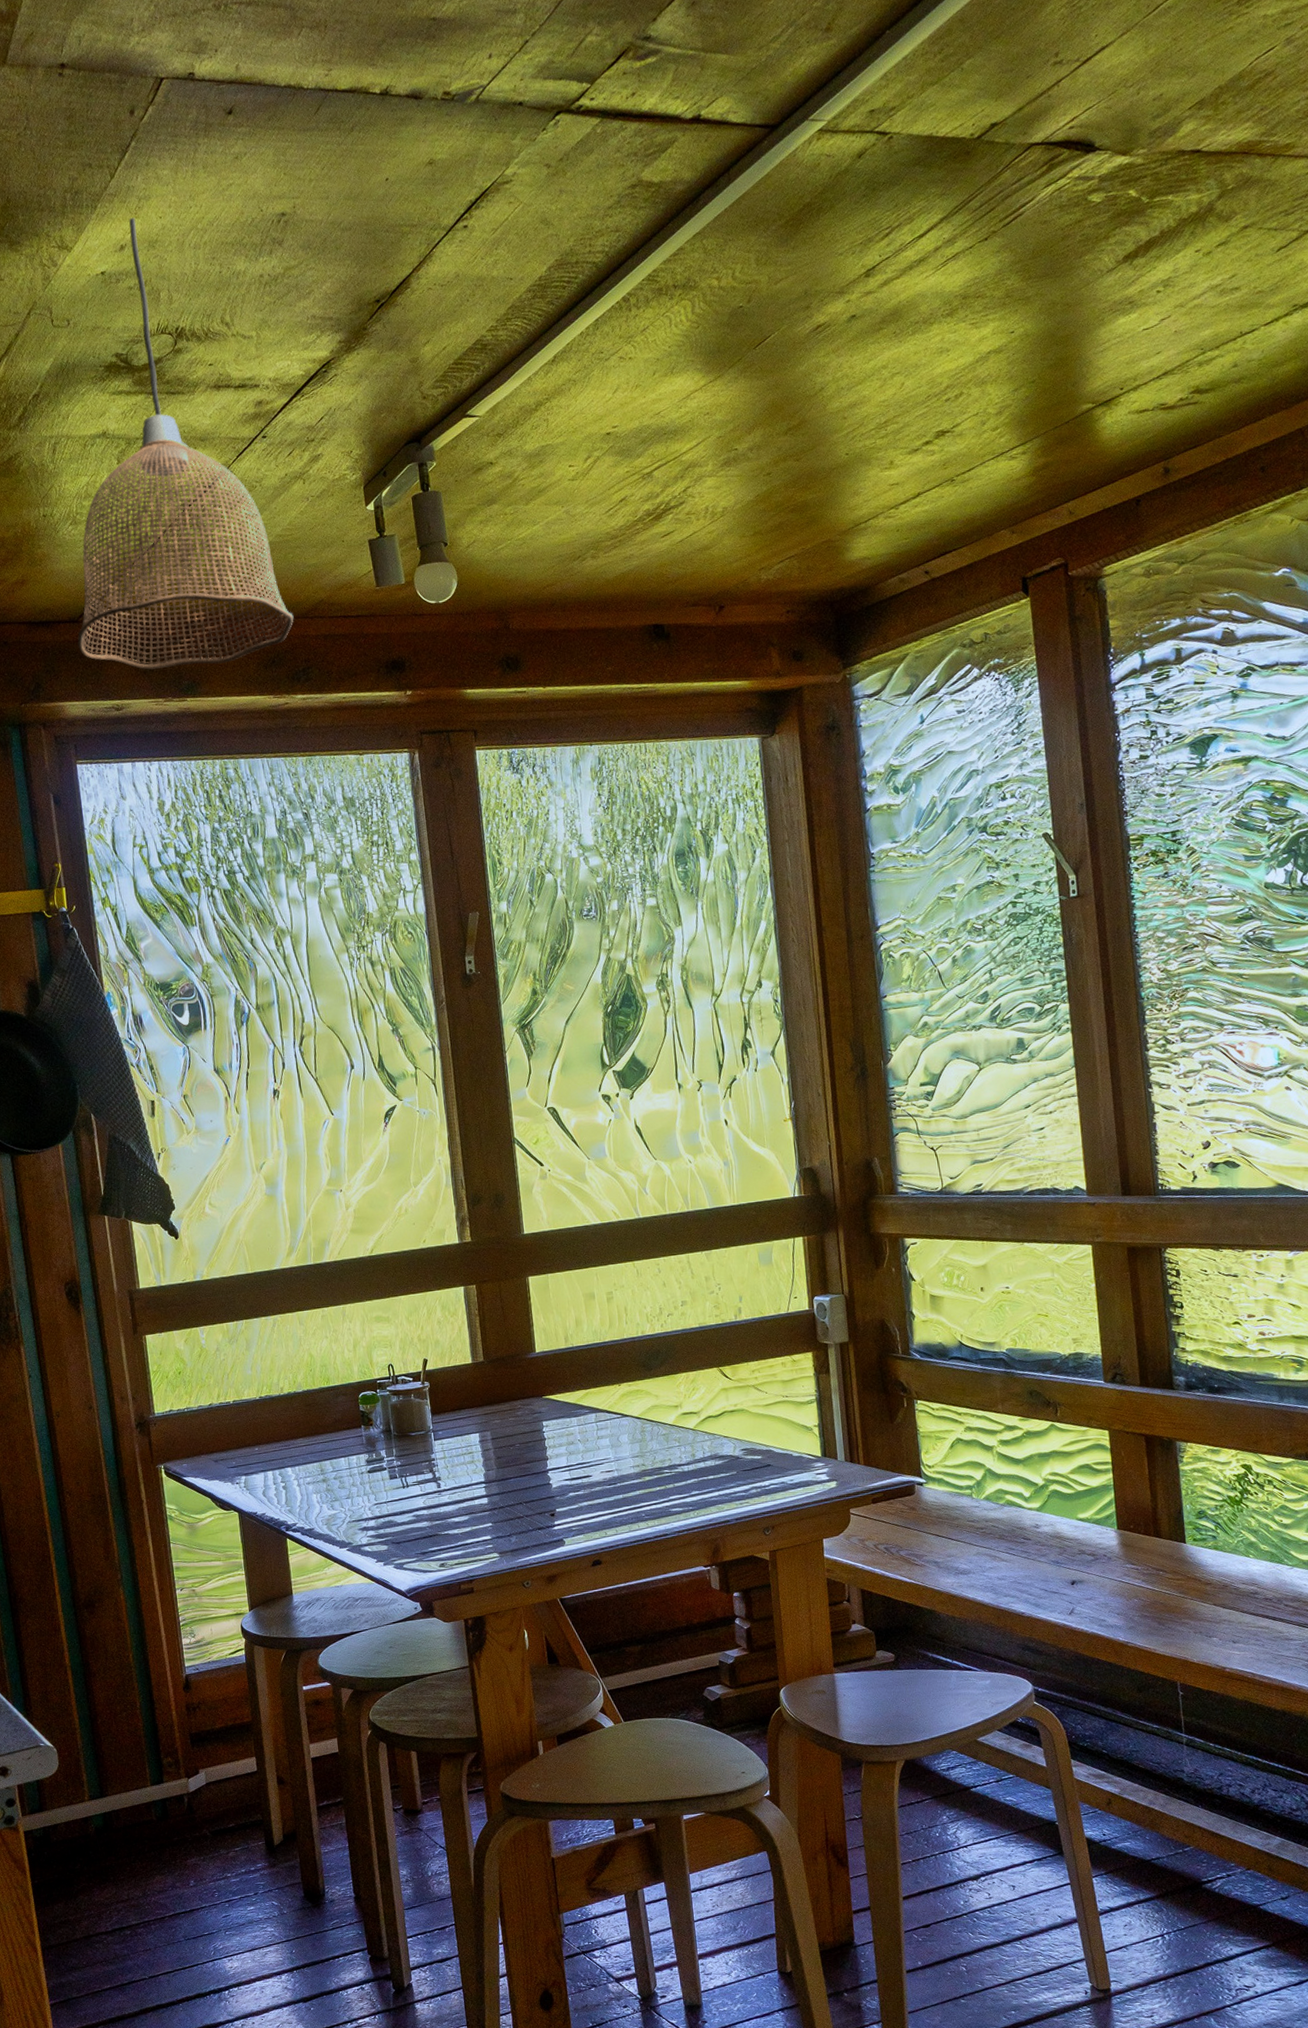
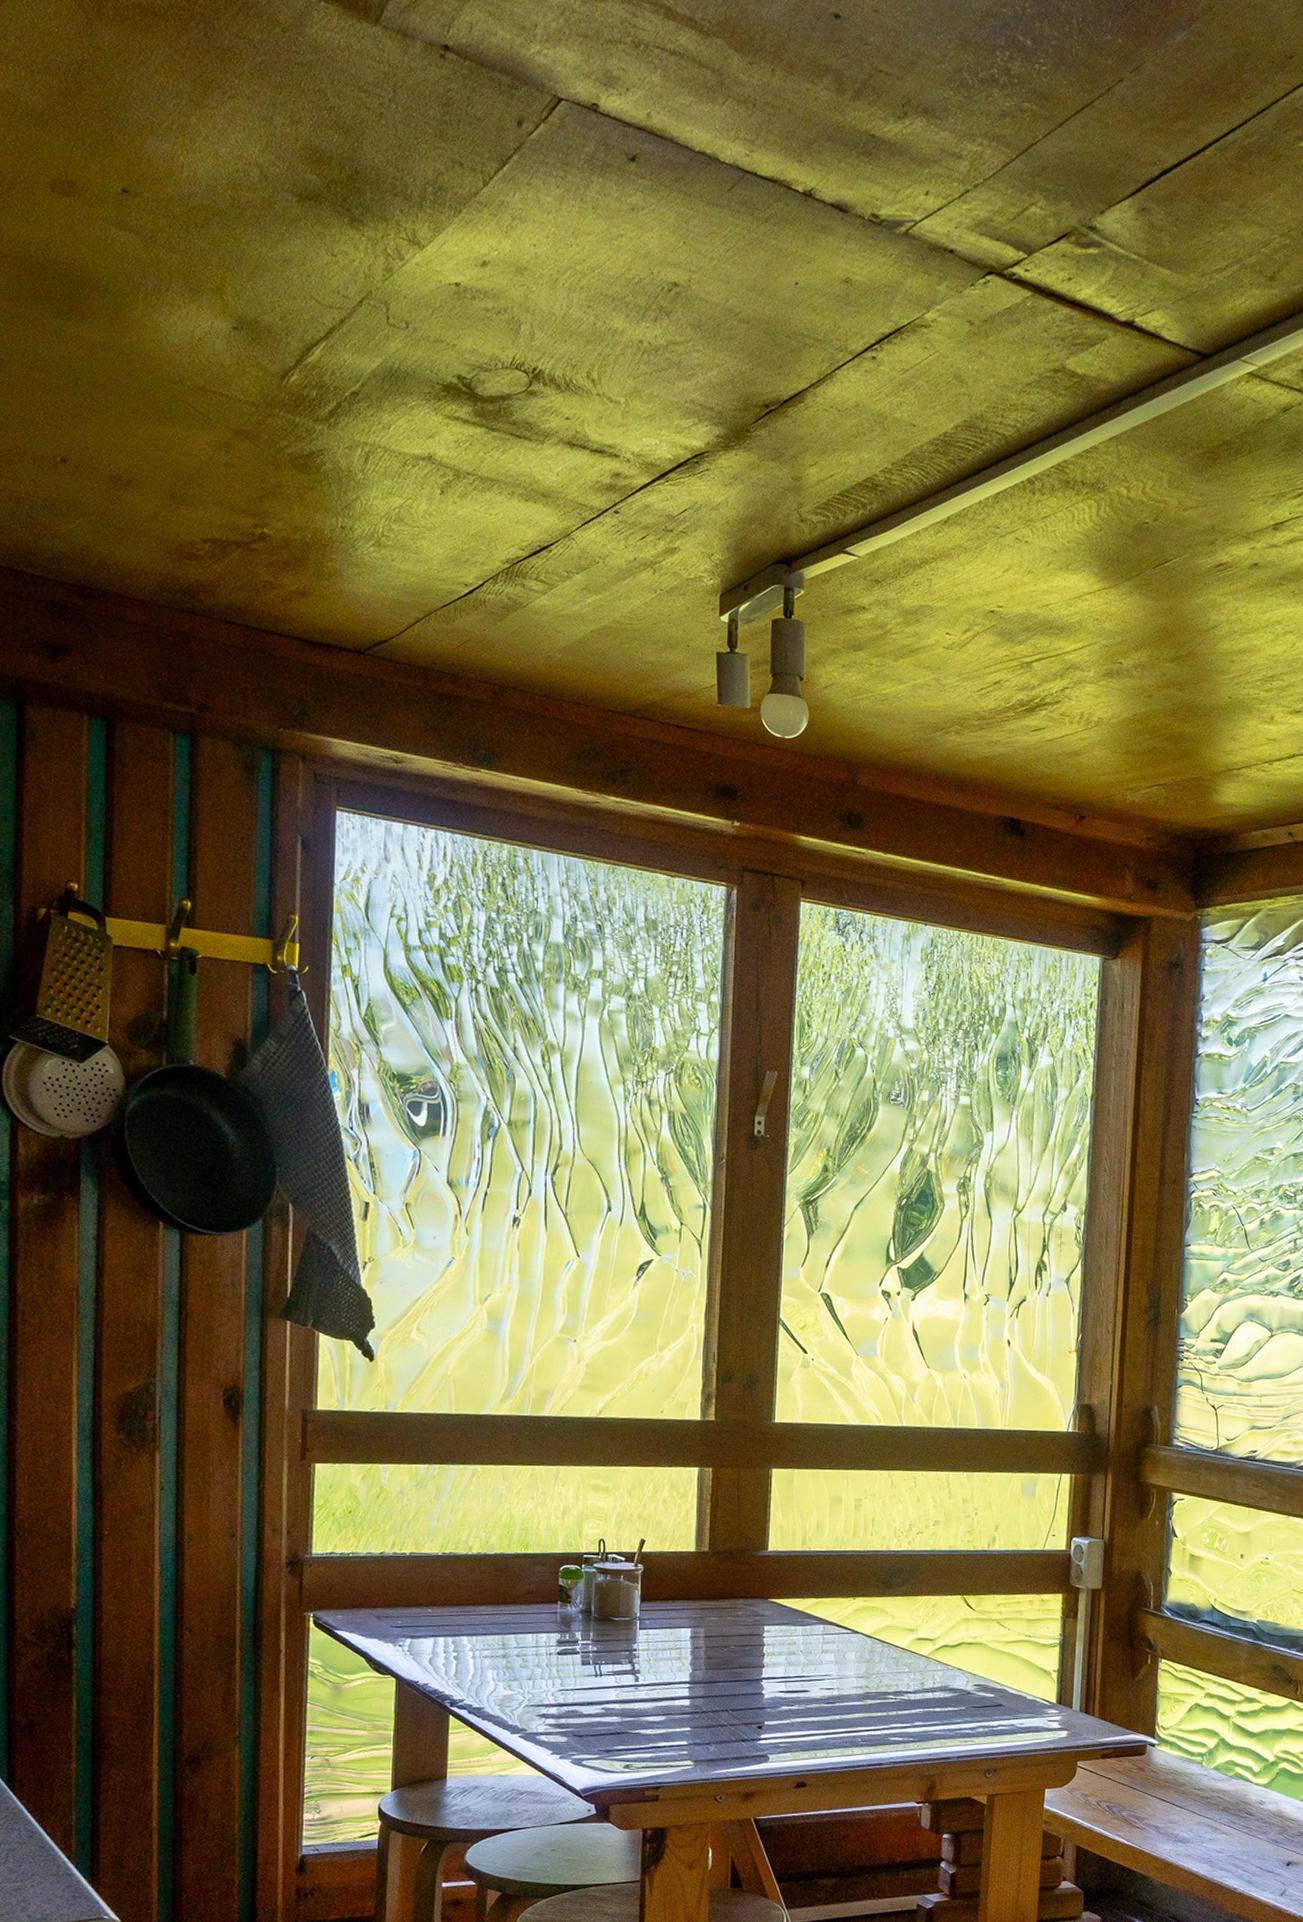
pendant lamp: present [77,218,294,670] -> none [359,235,620,742]

